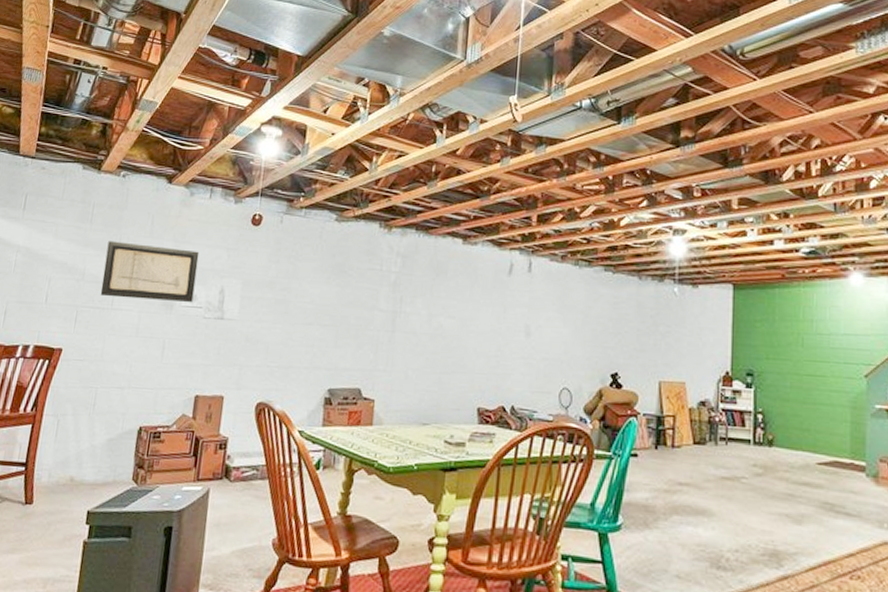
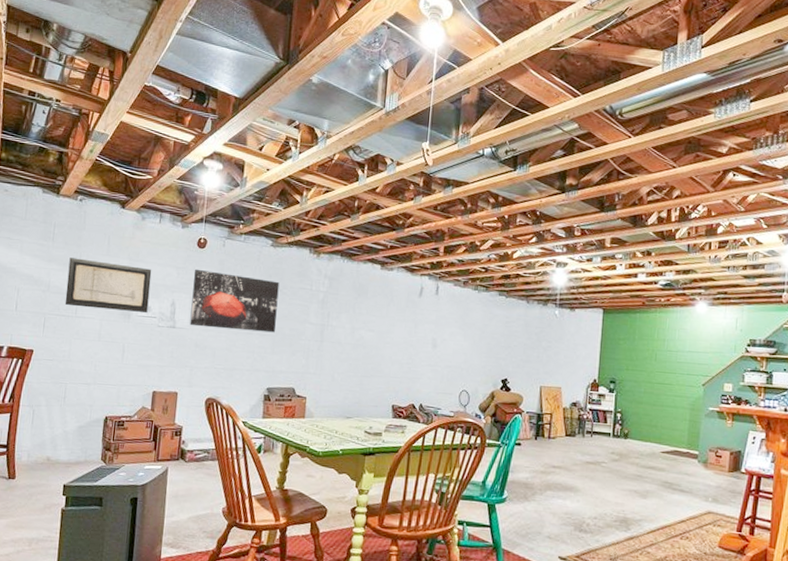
wall art: none [240,249,344,323] -> present [190,269,280,333]

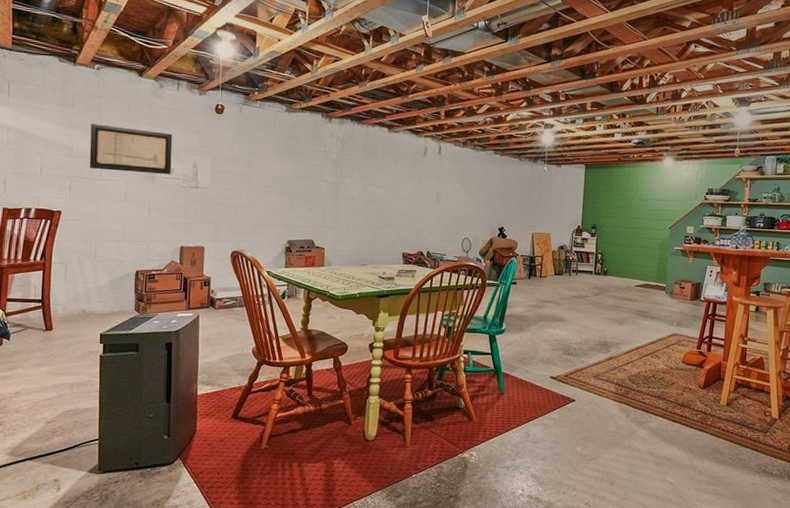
wall art: present [190,269,280,333] -> none [212,133,295,191]

